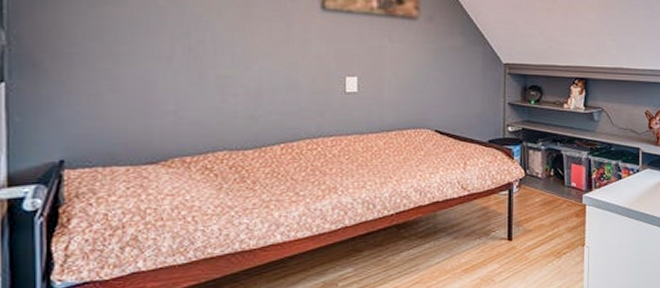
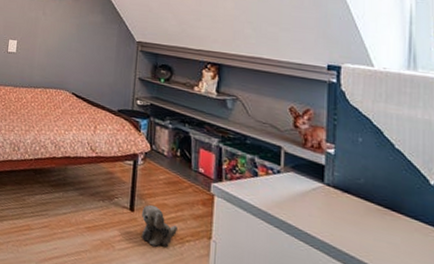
plush toy: none [519,229,554,268] -> present [141,205,177,247]

